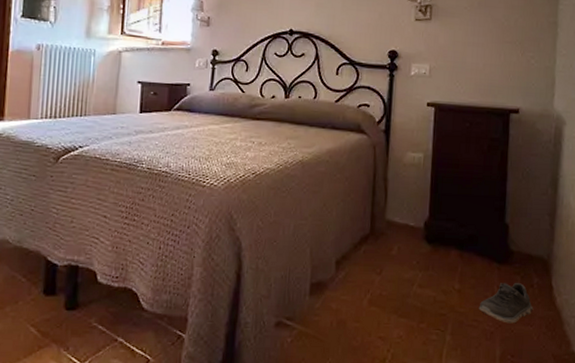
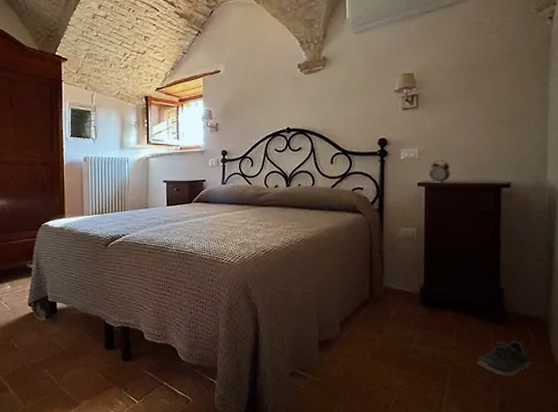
alarm clock: none [439,78,462,105] -> present [428,160,451,183]

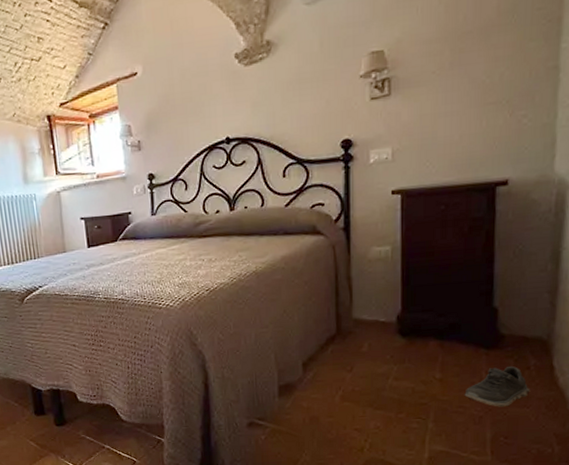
alarm clock: present [428,160,451,183] -> none [405,158,434,189]

